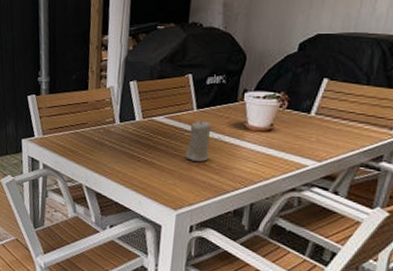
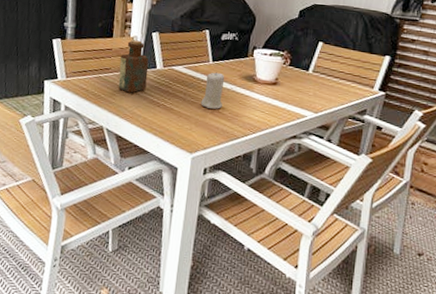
bottle: none [95,91,127,148] -> present [118,39,149,93]

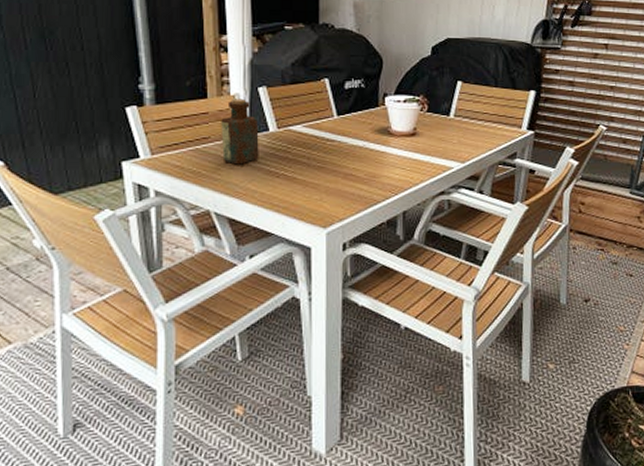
candle: present [200,72,225,109] -> none [329,128,355,172]

